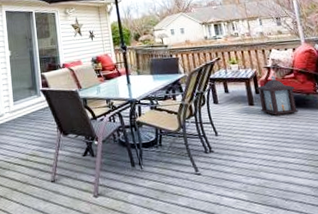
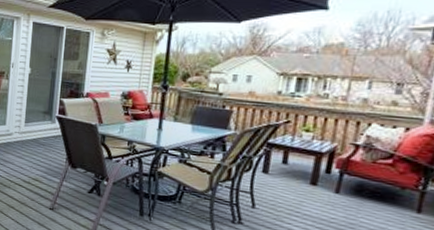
lantern: present [256,75,299,115] -> none [323,156,387,207]

